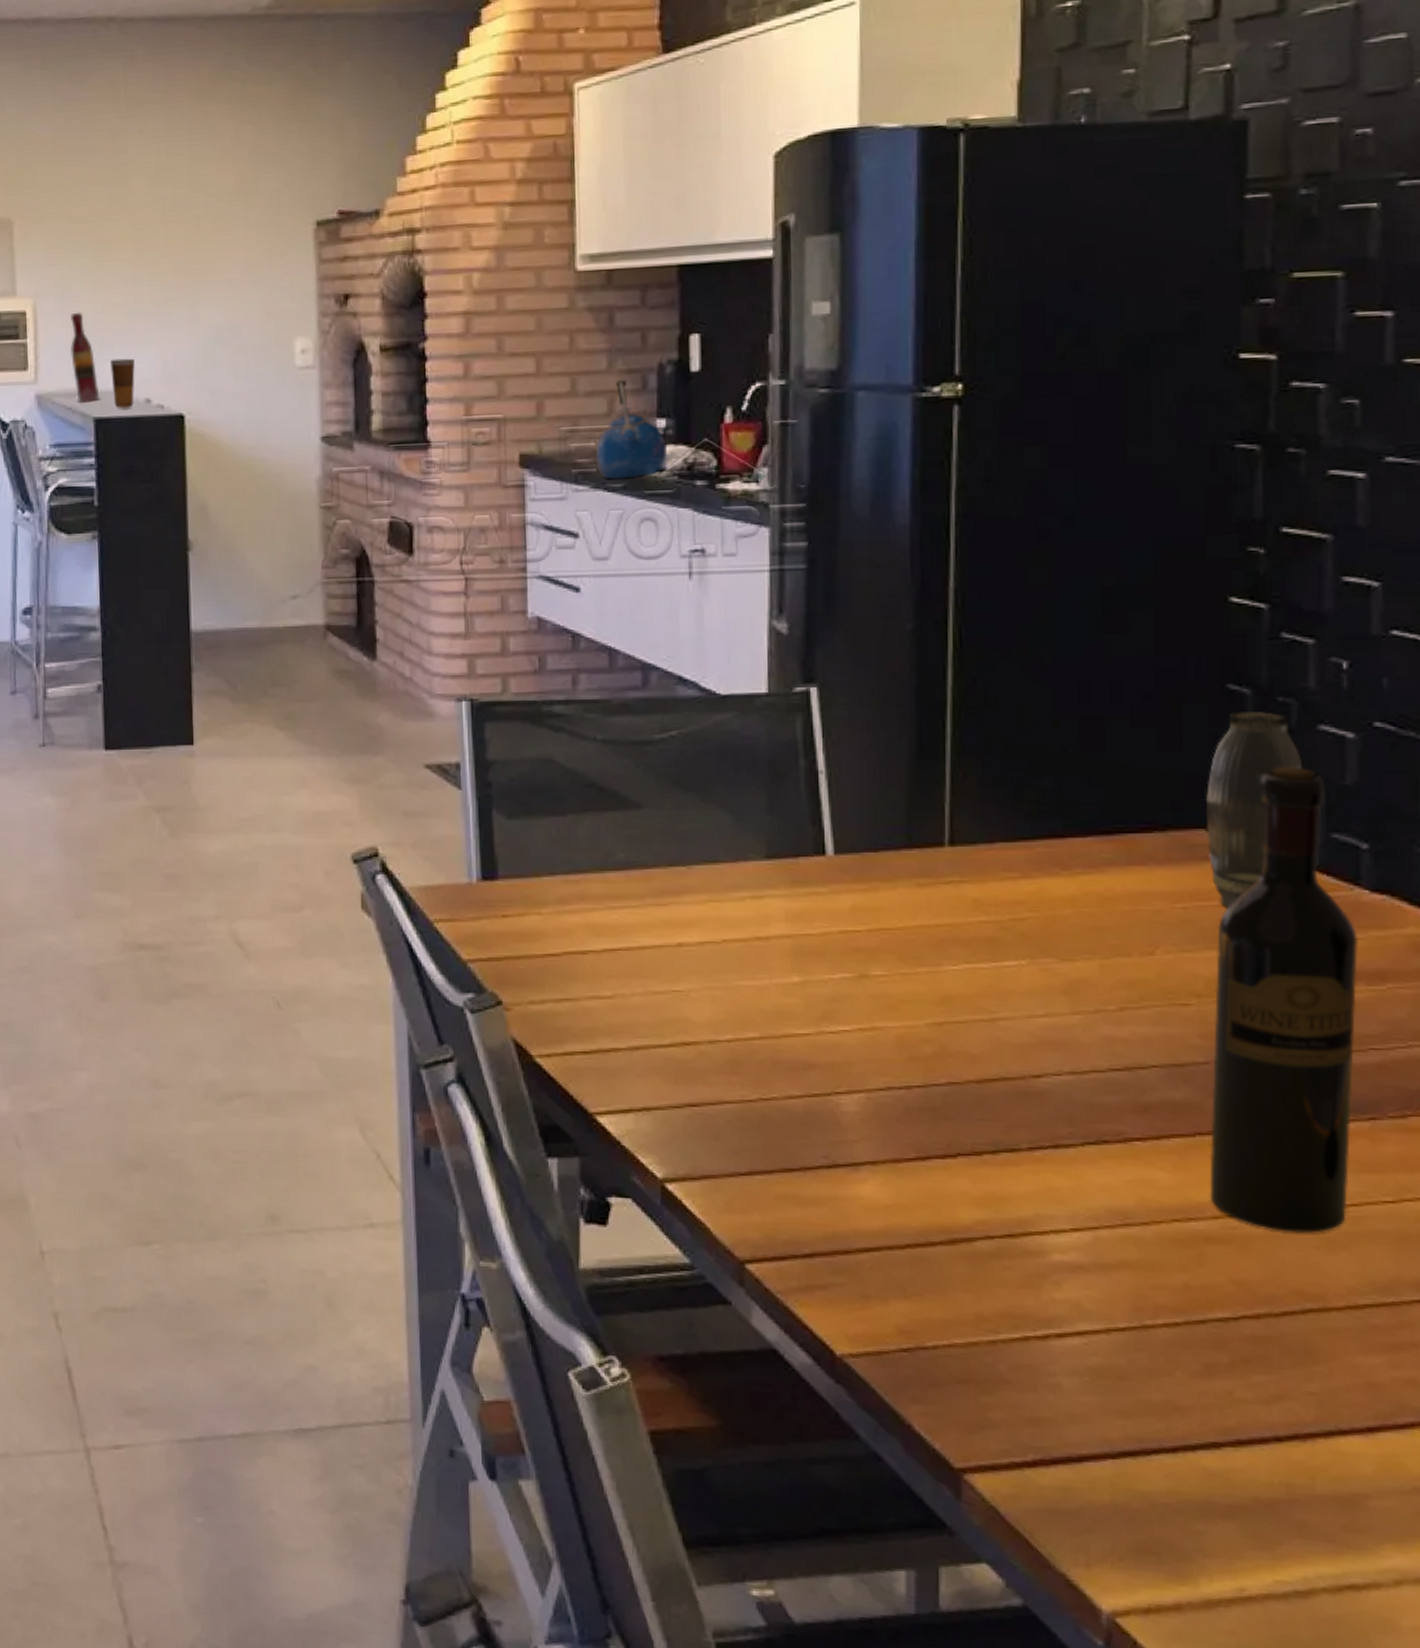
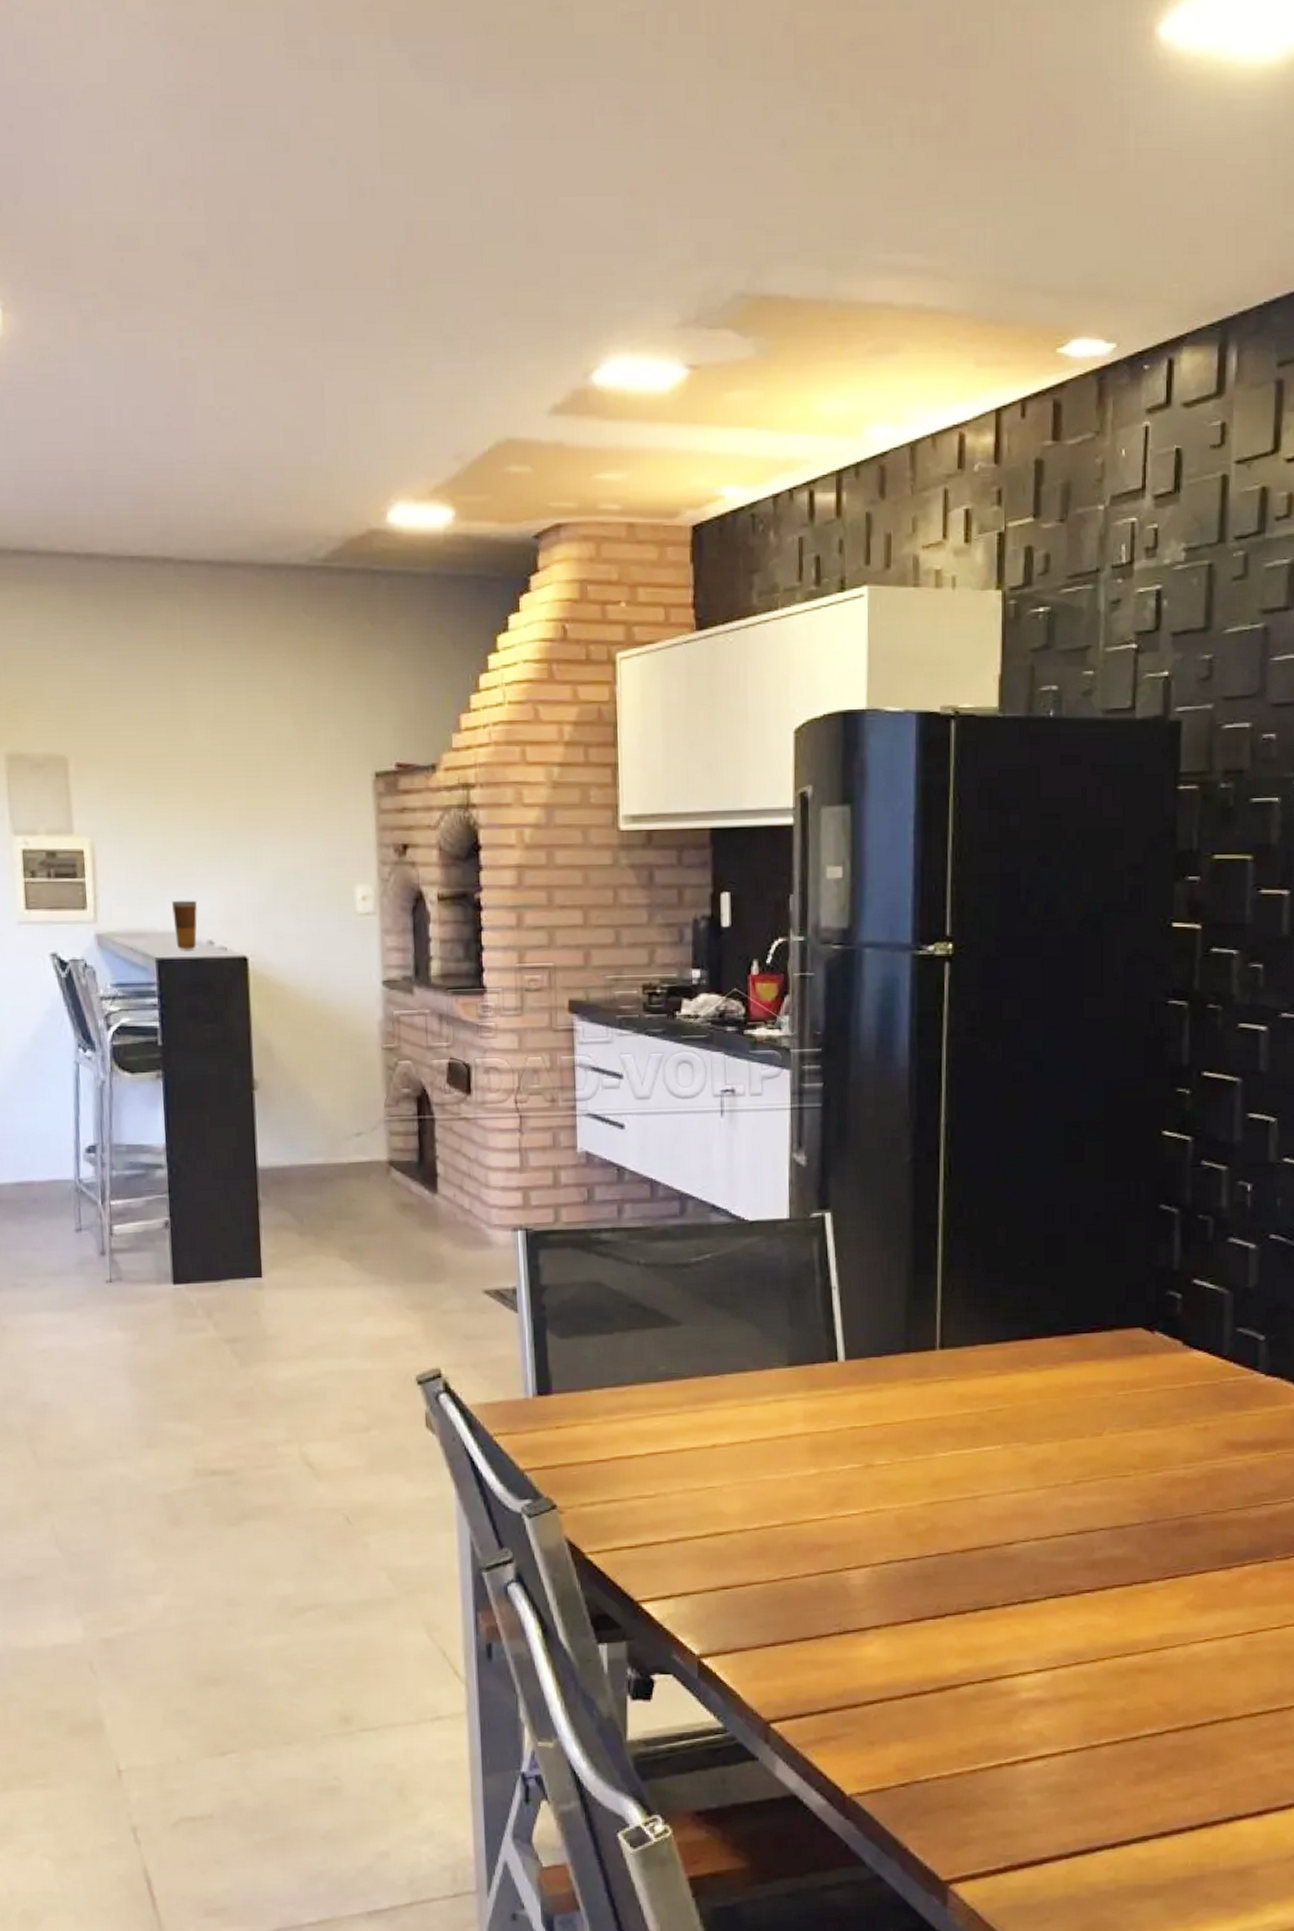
wine bottle: present [69,312,100,404] -> none [130,852,162,944]
kettle: present [595,380,668,480] -> none [637,933,702,1025]
vase: present [1205,711,1303,908] -> none [1142,1227,1217,1393]
wine bottle: present [1209,767,1359,1233] -> none [1142,1273,1257,1659]

